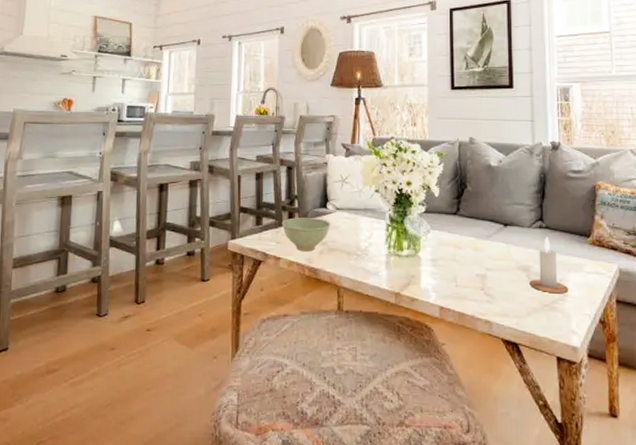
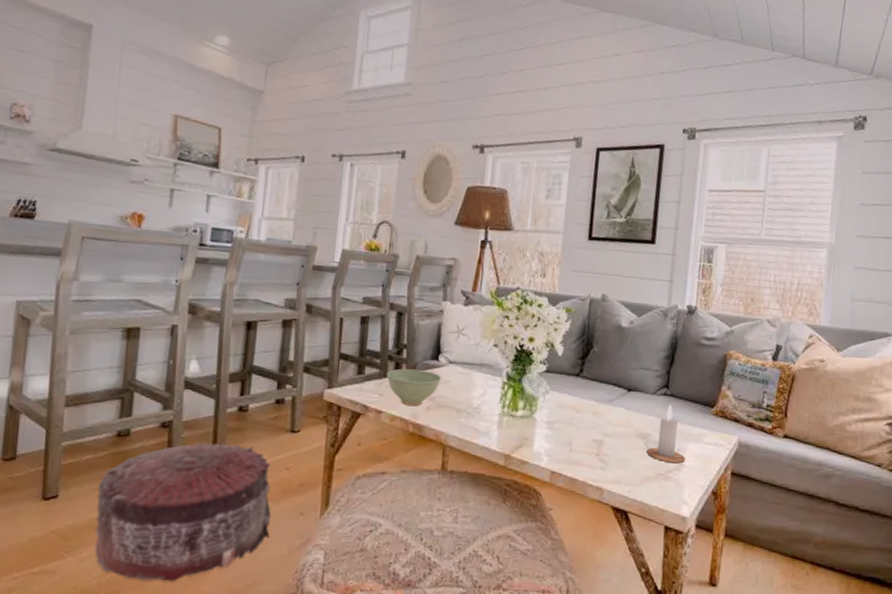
pouf: none [38,293,189,425] -> present [94,441,272,581]

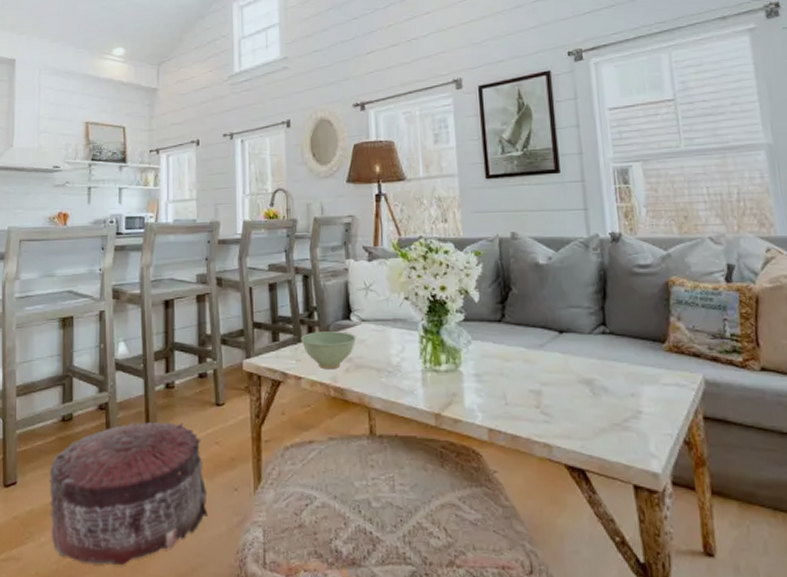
candle: present [646,404,685,464] -> none [594,343,643,411]

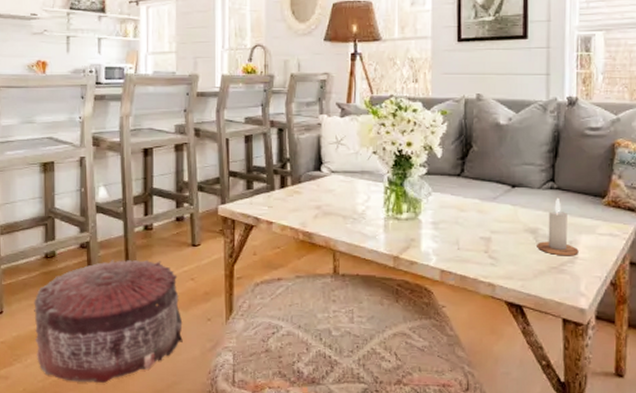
bowl: present [300,332,357,370] -> none [273,181,326,216]
candle: none [594,343,643,411] -> present [537,197,579,256]

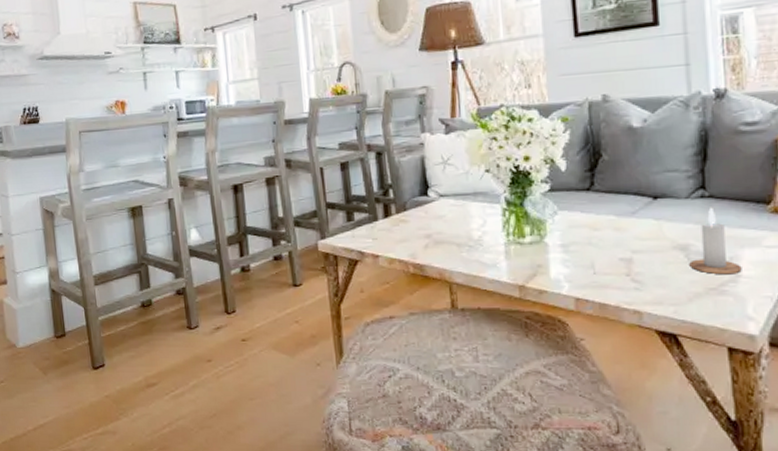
pouf: present [34,258,183,383] -> none [134,303,292,435]

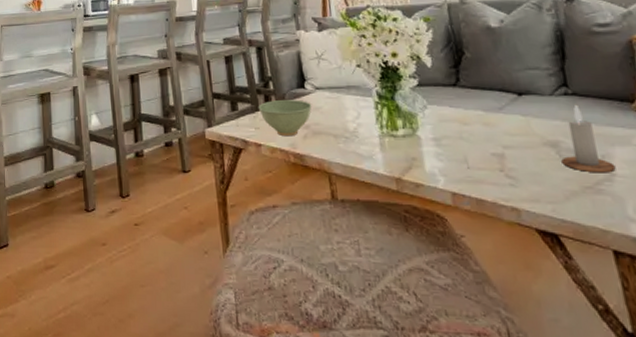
bowl: none [376,208,435,247] -> present [258,100,312,137]

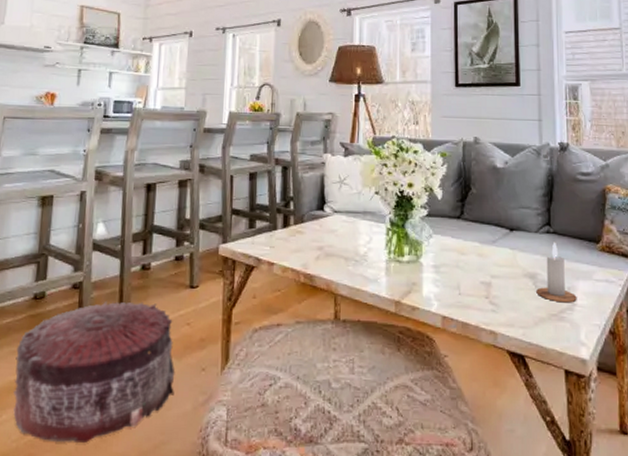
pouf: none [36,187,181,323] -> present [13,300,175,443]
bowl: present [258,100,312,137] -> none [275,220,328,257]

